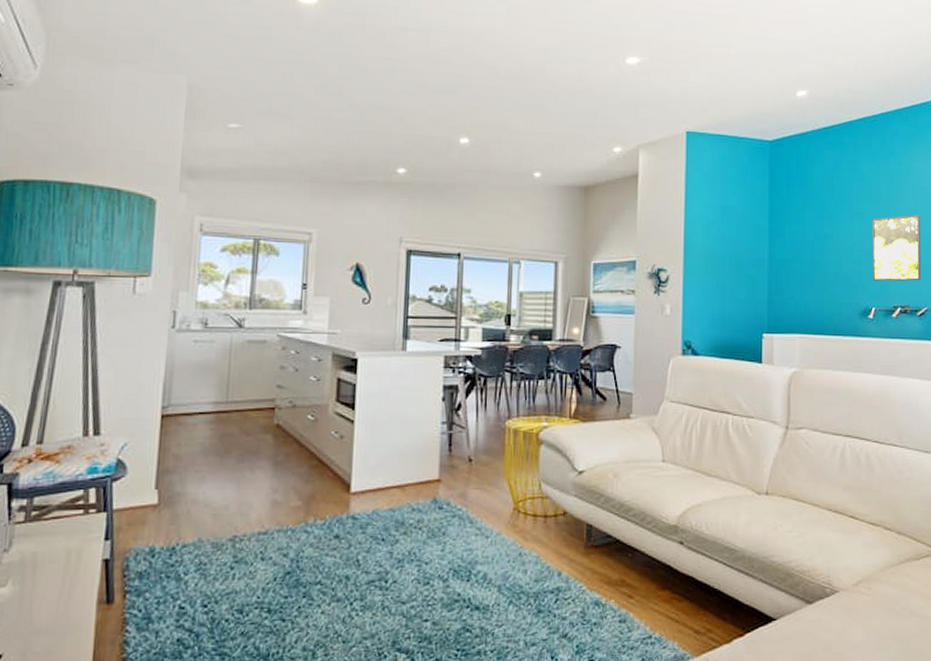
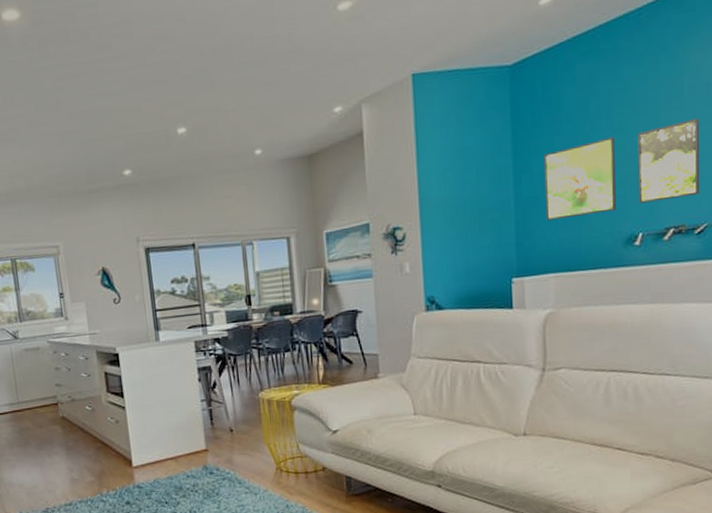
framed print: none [795,218,855,285] -> present [544,137,617,221]

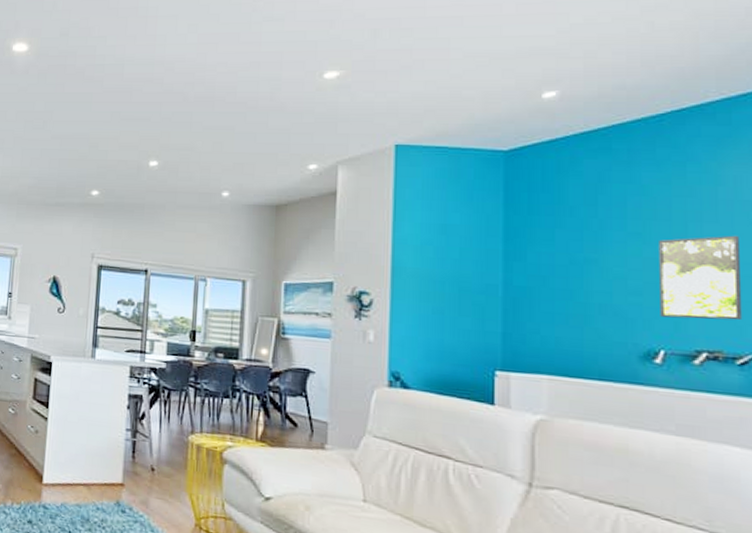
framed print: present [544,137,617,221] -> none [540,239,632,319]

